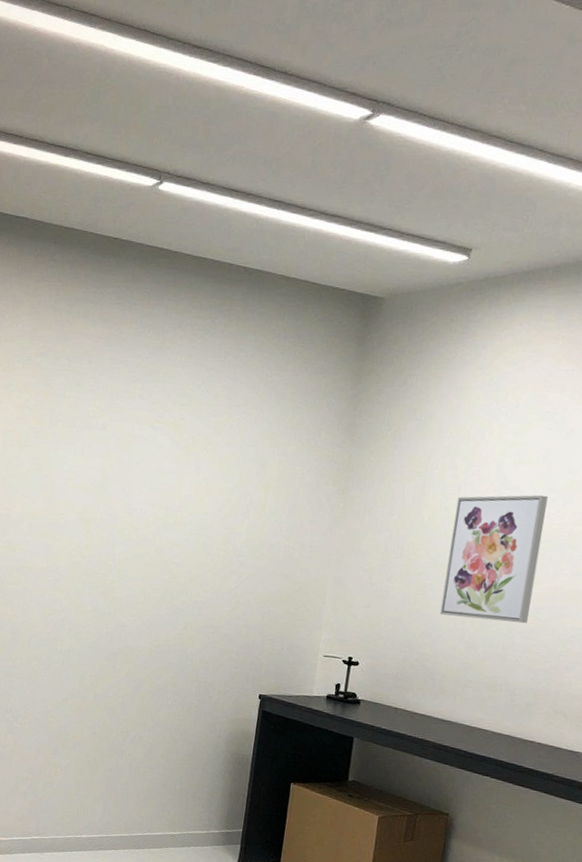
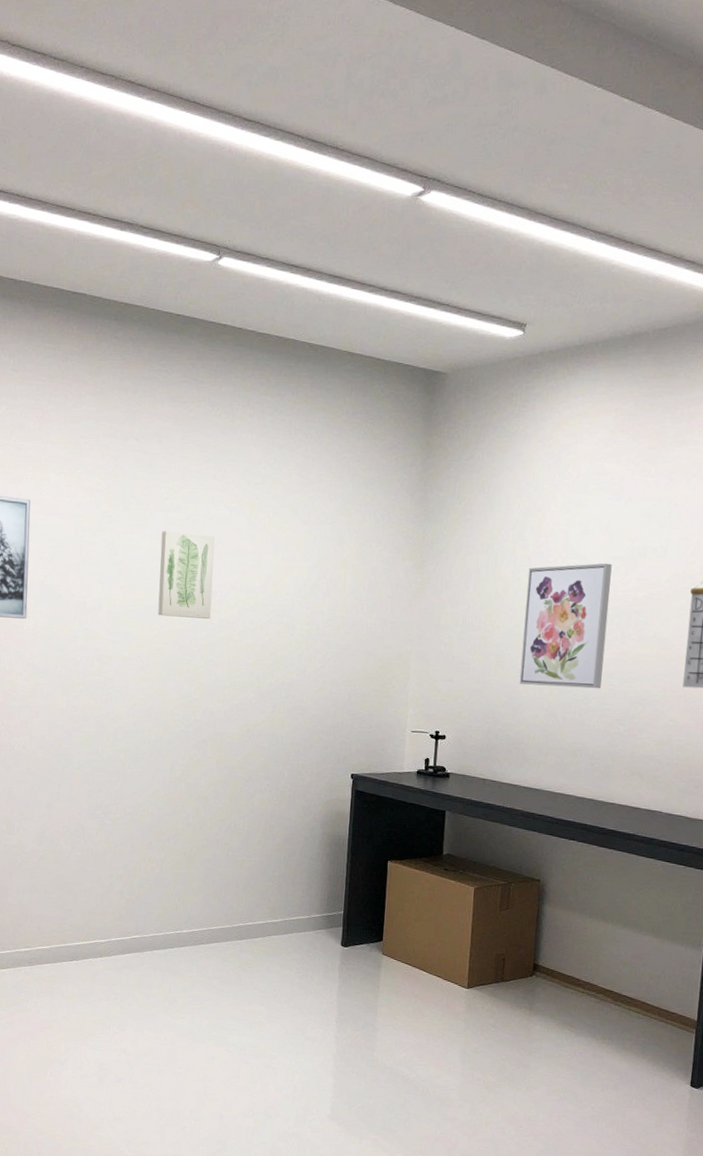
wall art: none [77,448,138,535] -> present [158,531,215,619]

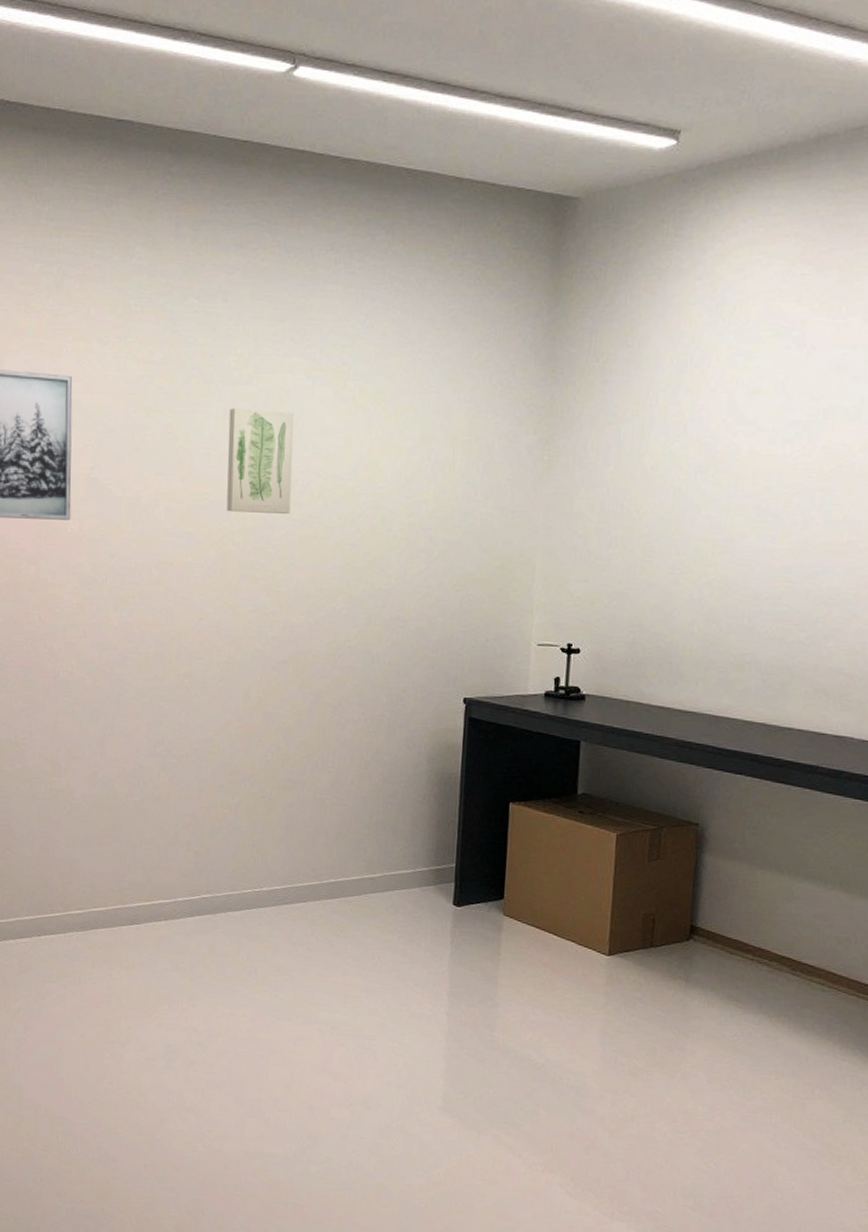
wall art: present [519,563,612,689] -> none [672,429,790,587]

